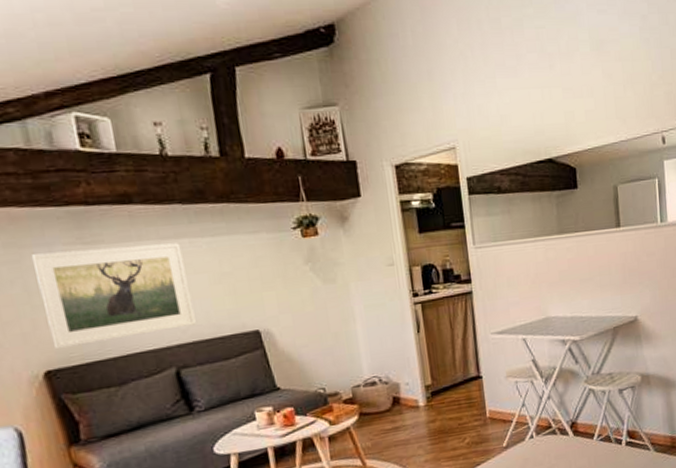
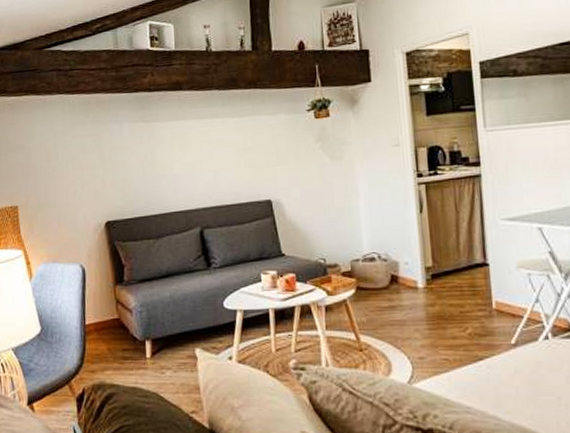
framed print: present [31,243,196,350] -> none [108,122,220,205]

